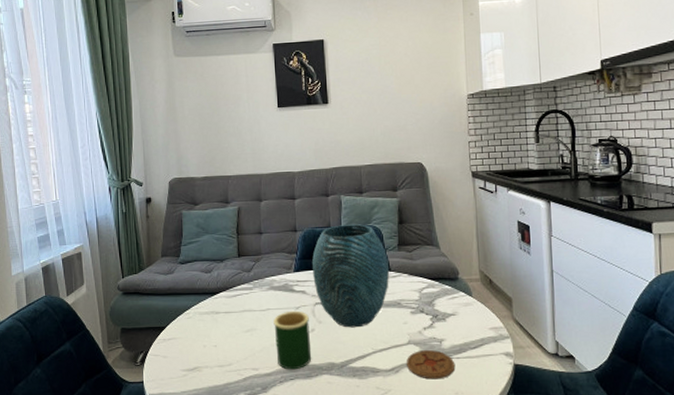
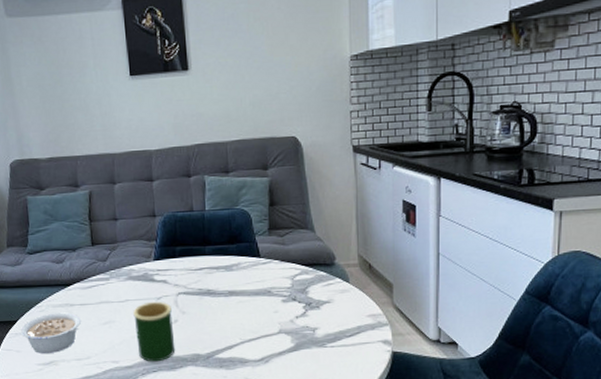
legume: none [168,320,226,359] -> present [20,312,82,353]
vase: present [311,224,390,328] -> none [173,207,260,318]
coaster: present [407,350,456,379] -> none [277,339,329,369]

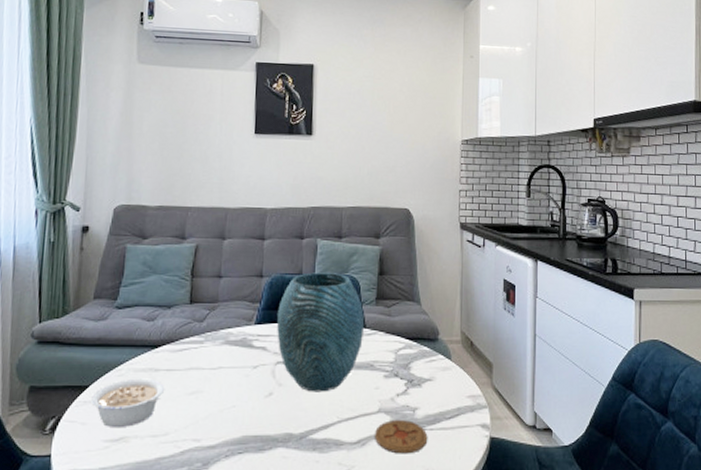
mug: present [133,301,176,362] -> none [224,370,268,442]
vase: none [173,207,260,318] -> present [276,272,365,392]
coaster: none [277,339,329,369] -> present [375,420,428,454]

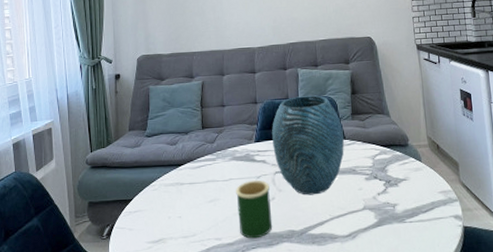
legume: present [90,378,165,427] -> none [134,191,190,231]
mug: none [224,370,268,442] -> present [236,179,273,239]
coaster: present [375,420,428,454] -> none [363,215,409,244]

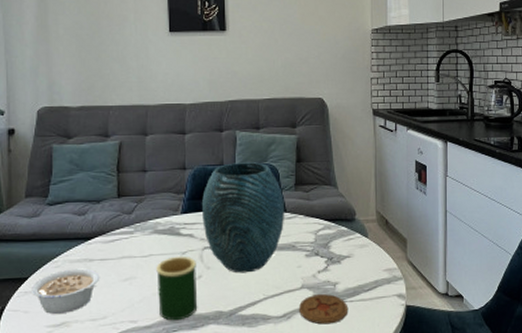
legume: none [134,191,190,231] -> present [30,268,100,314]
coaster: none [363,215,409,244] -> present [299,294,349,325]

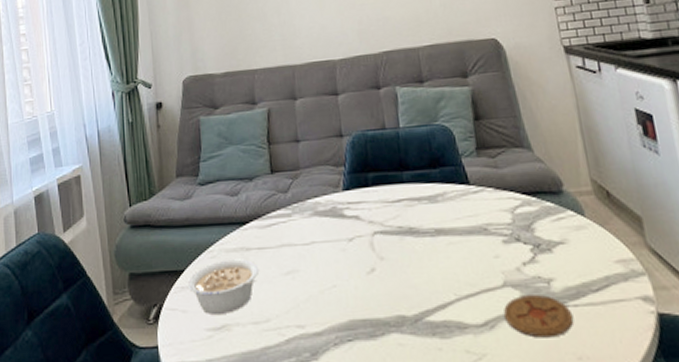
mug: present [156,256,198,321] -> none [320,243,375,327]
vase: present [201,162,285,273] -> none [364,123,470,266]

